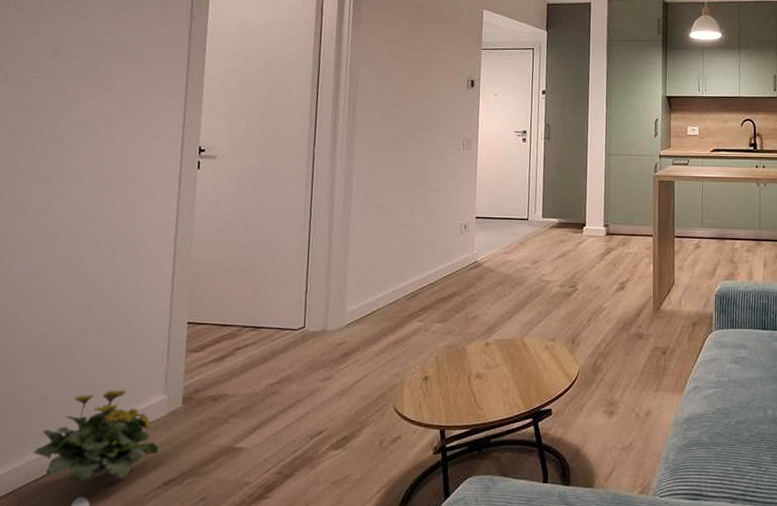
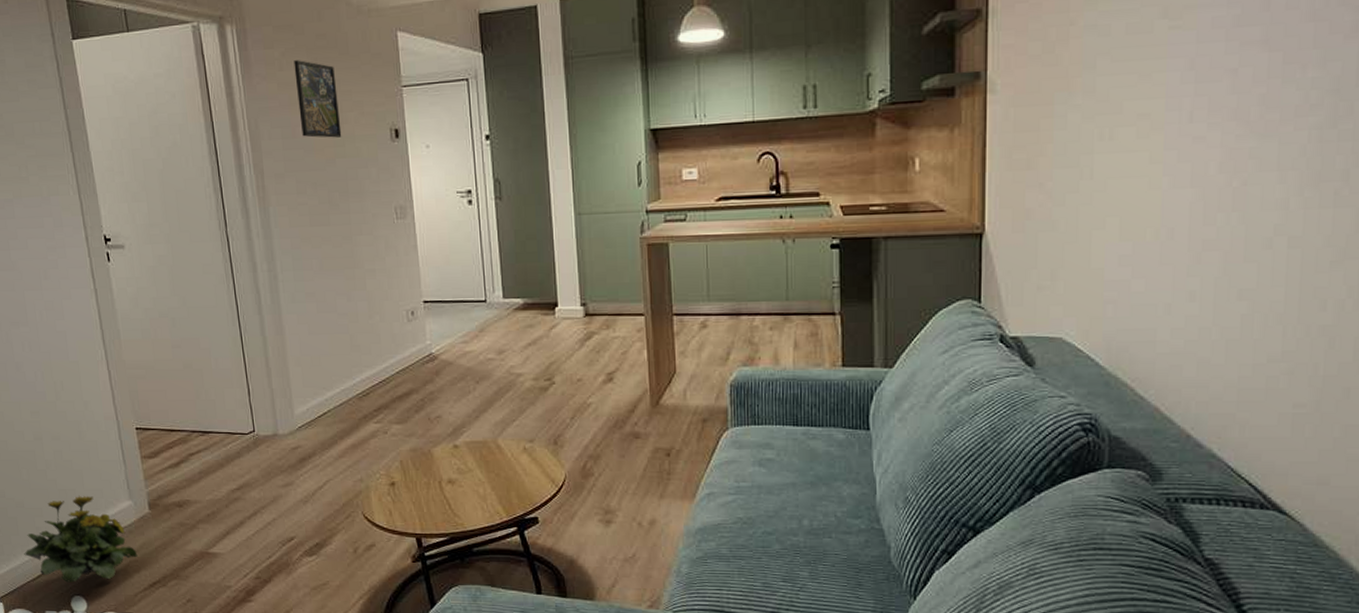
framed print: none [394,22,430,83] -> present [293,60,342,138]

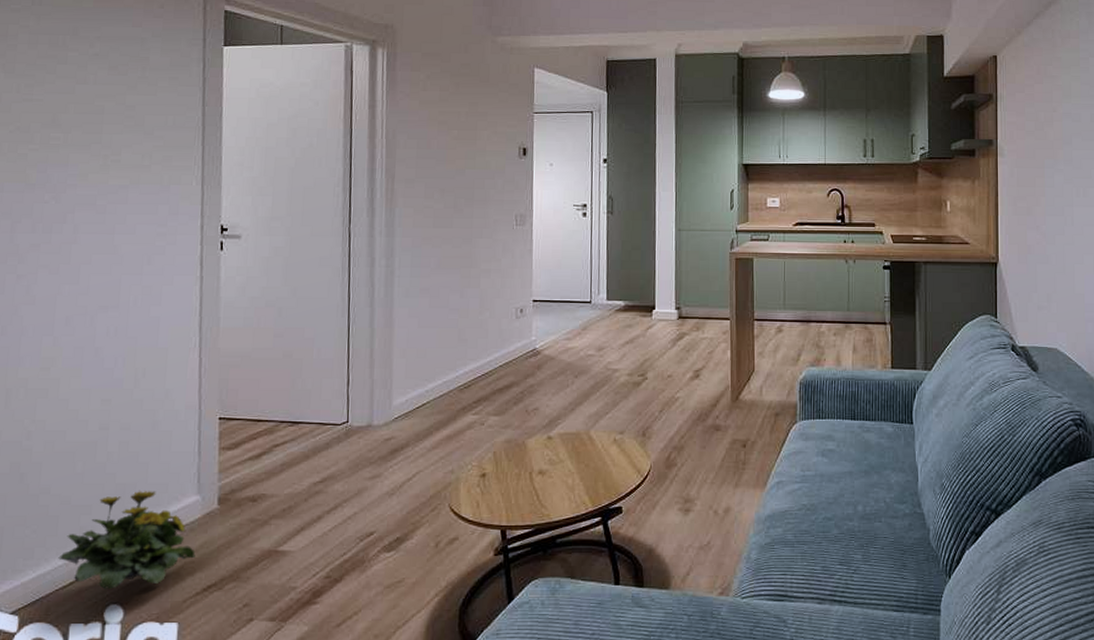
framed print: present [293,60,342,138] -> none [436,83,475,151]

